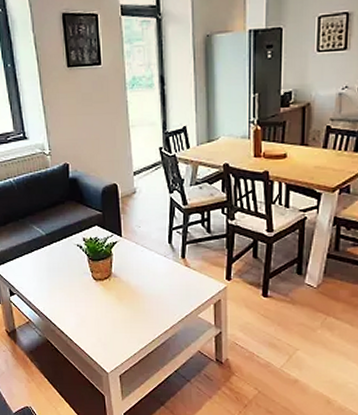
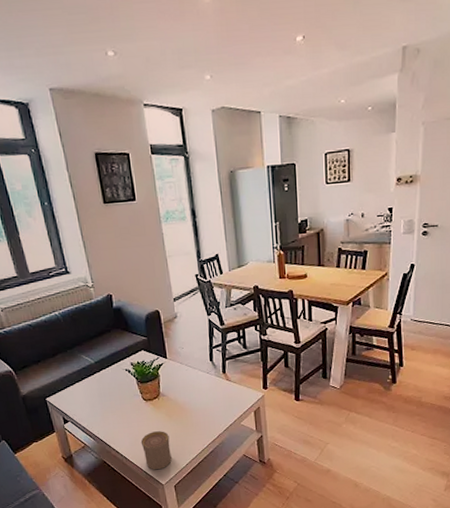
cup: none [87,314,119,356] -> present [140,431,172,470]

